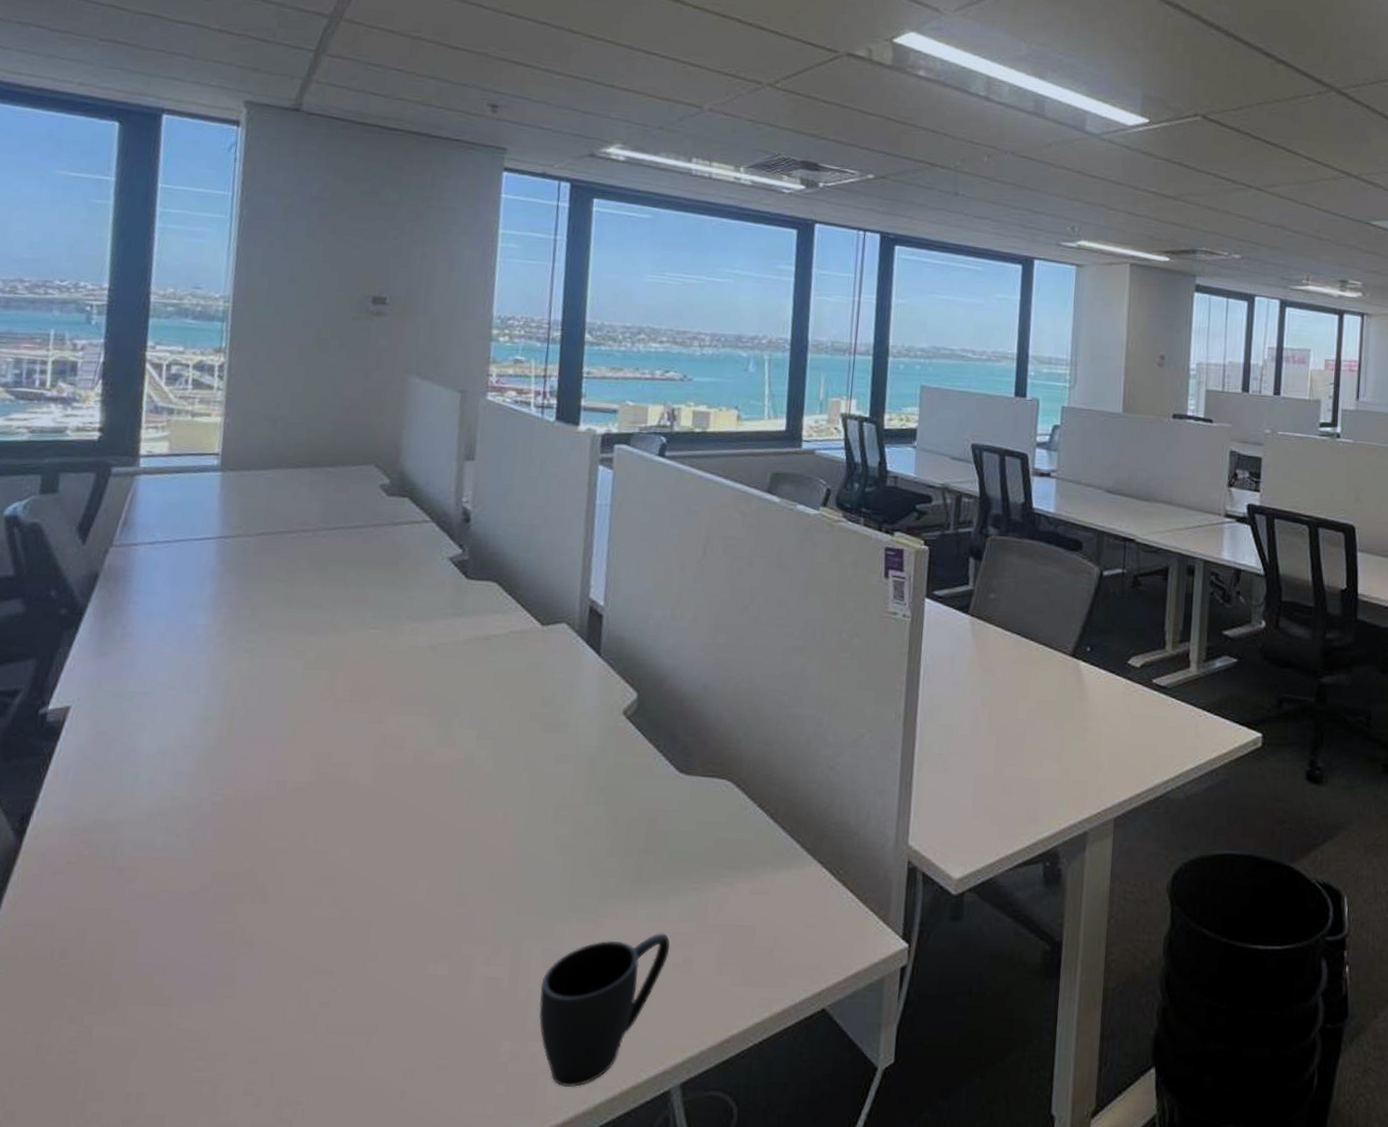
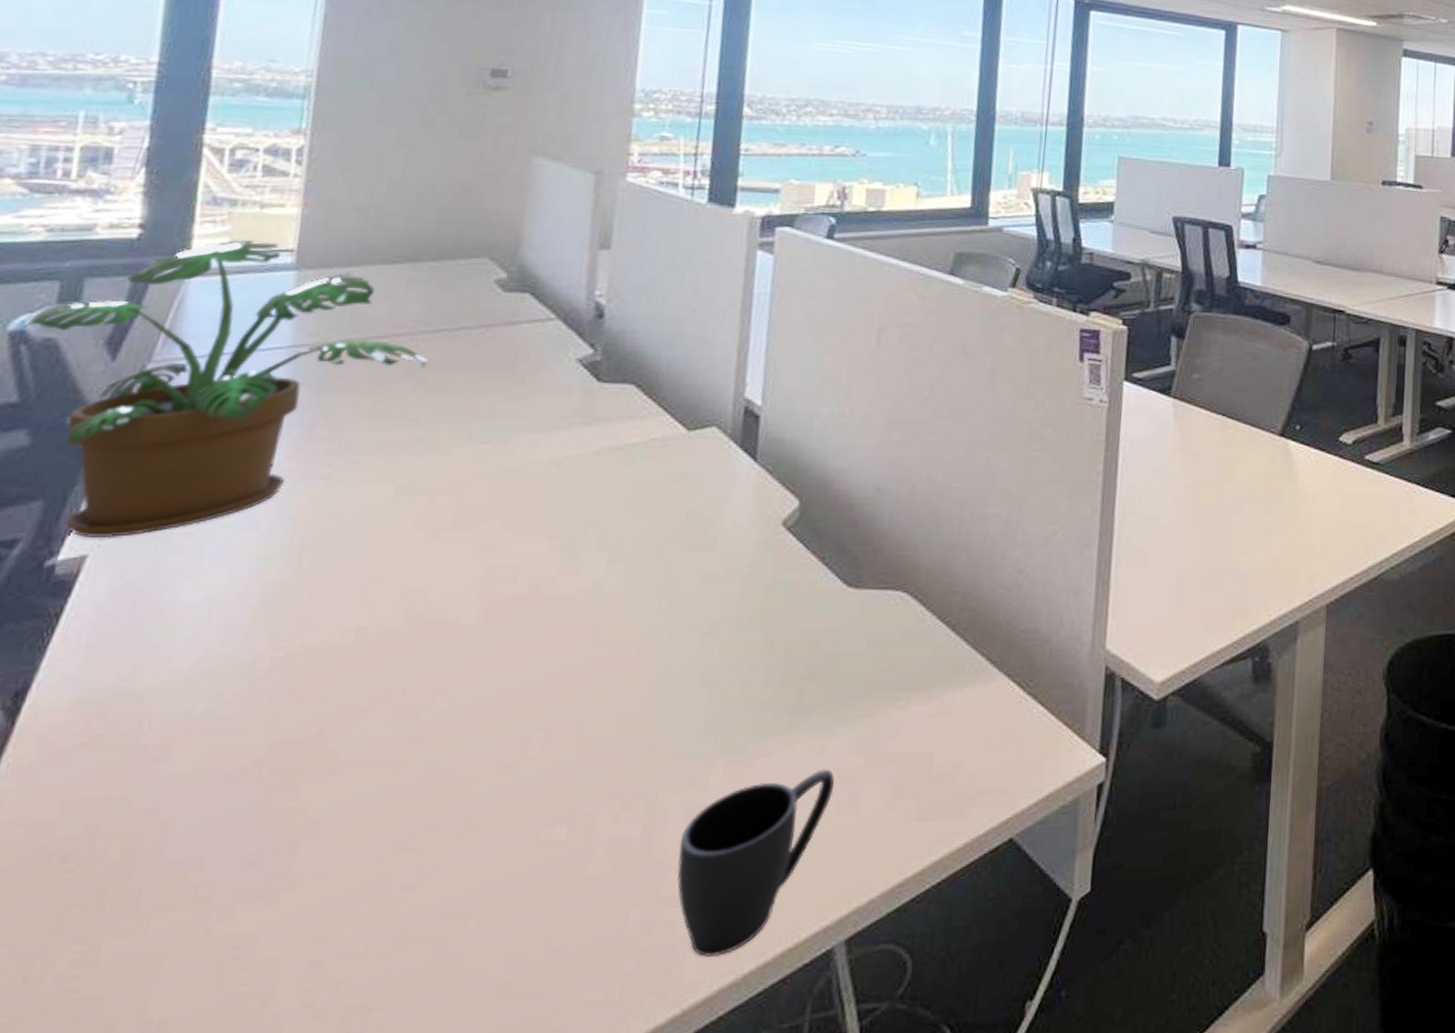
potted plant: none [15,443,327,694] -> present [23,239,427,539]

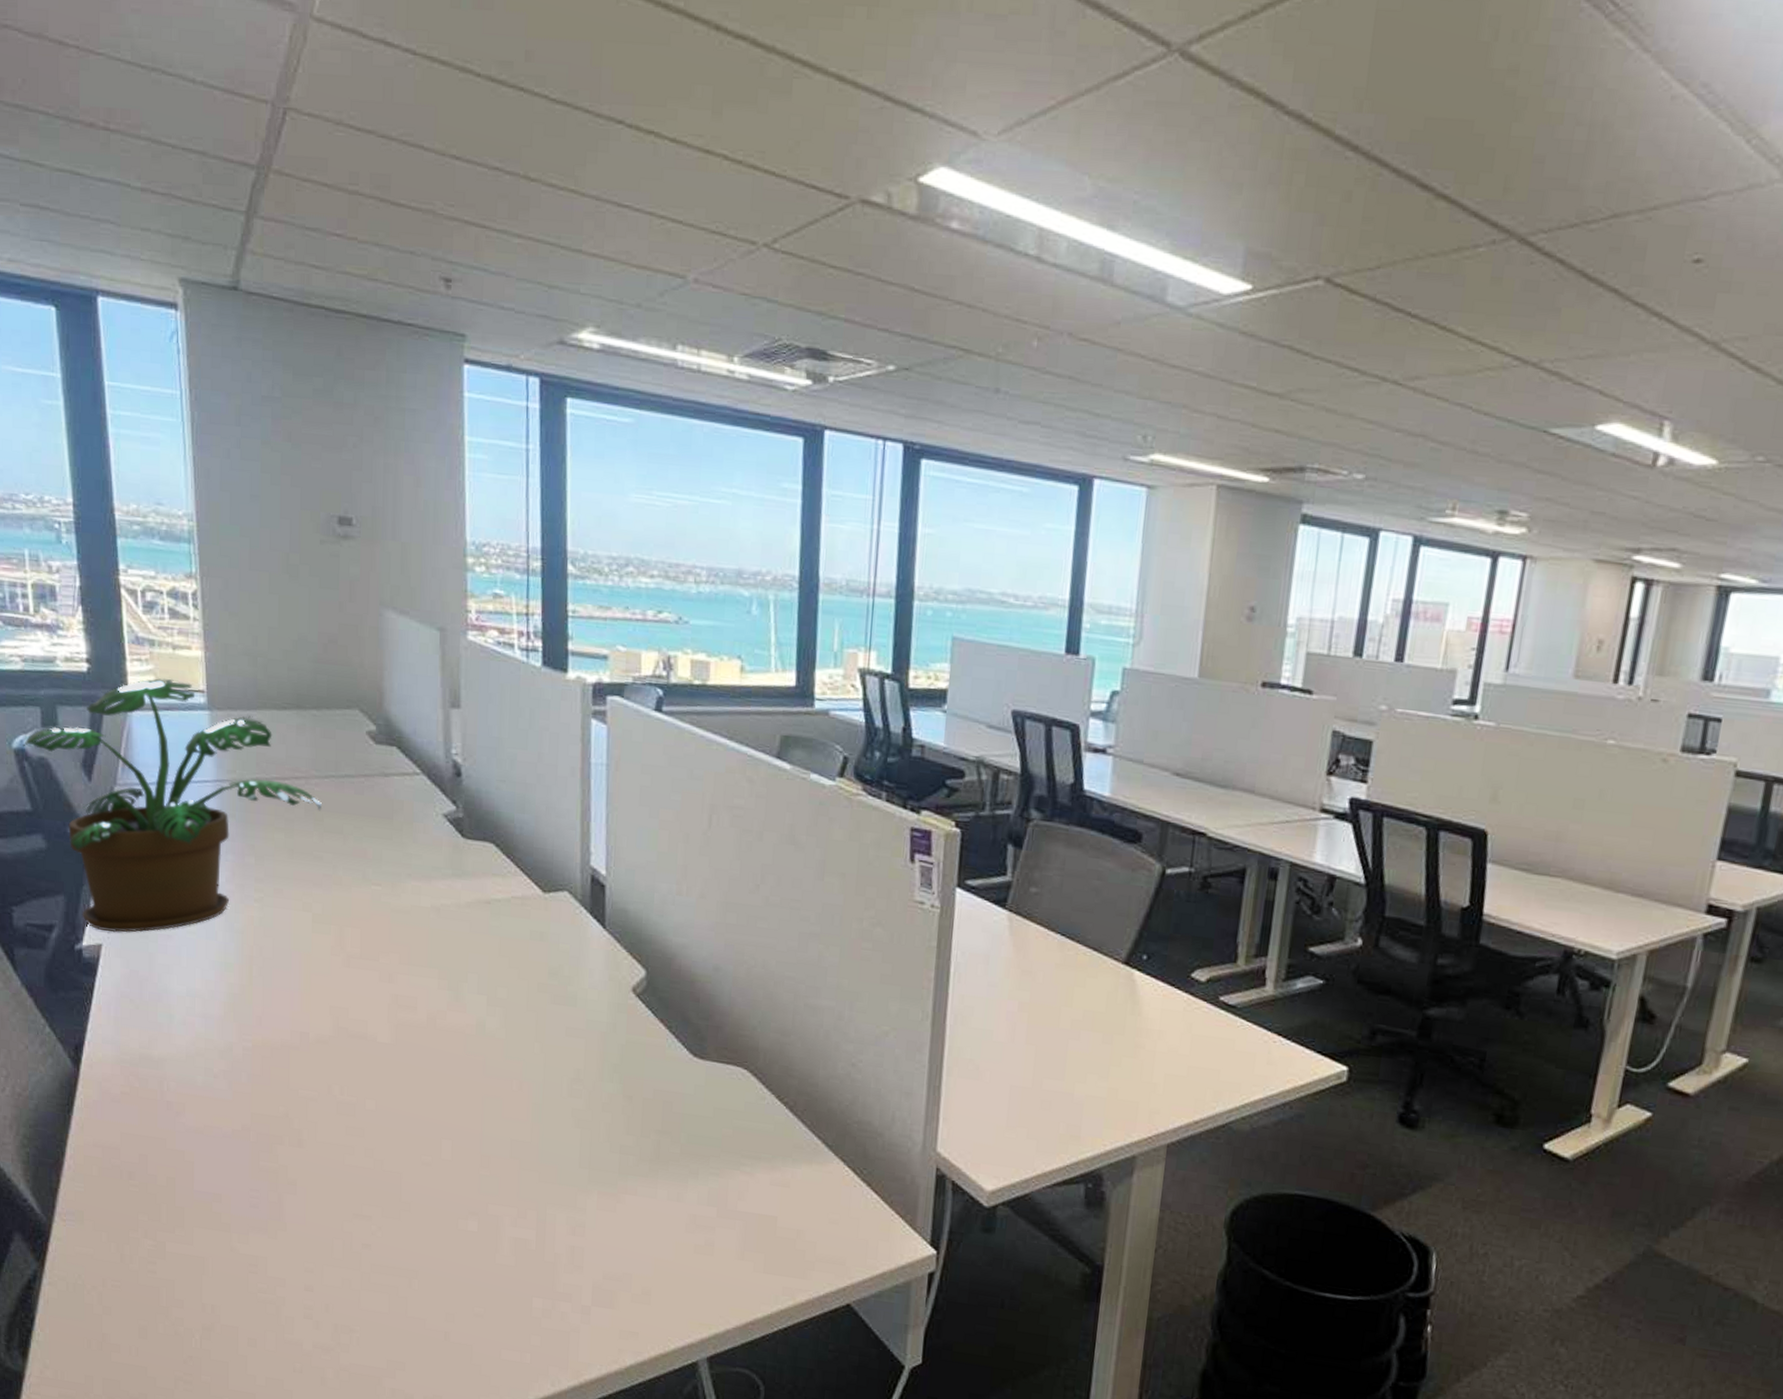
mug: present [677,769,835,958] -> none [567,1213,692,1348]

